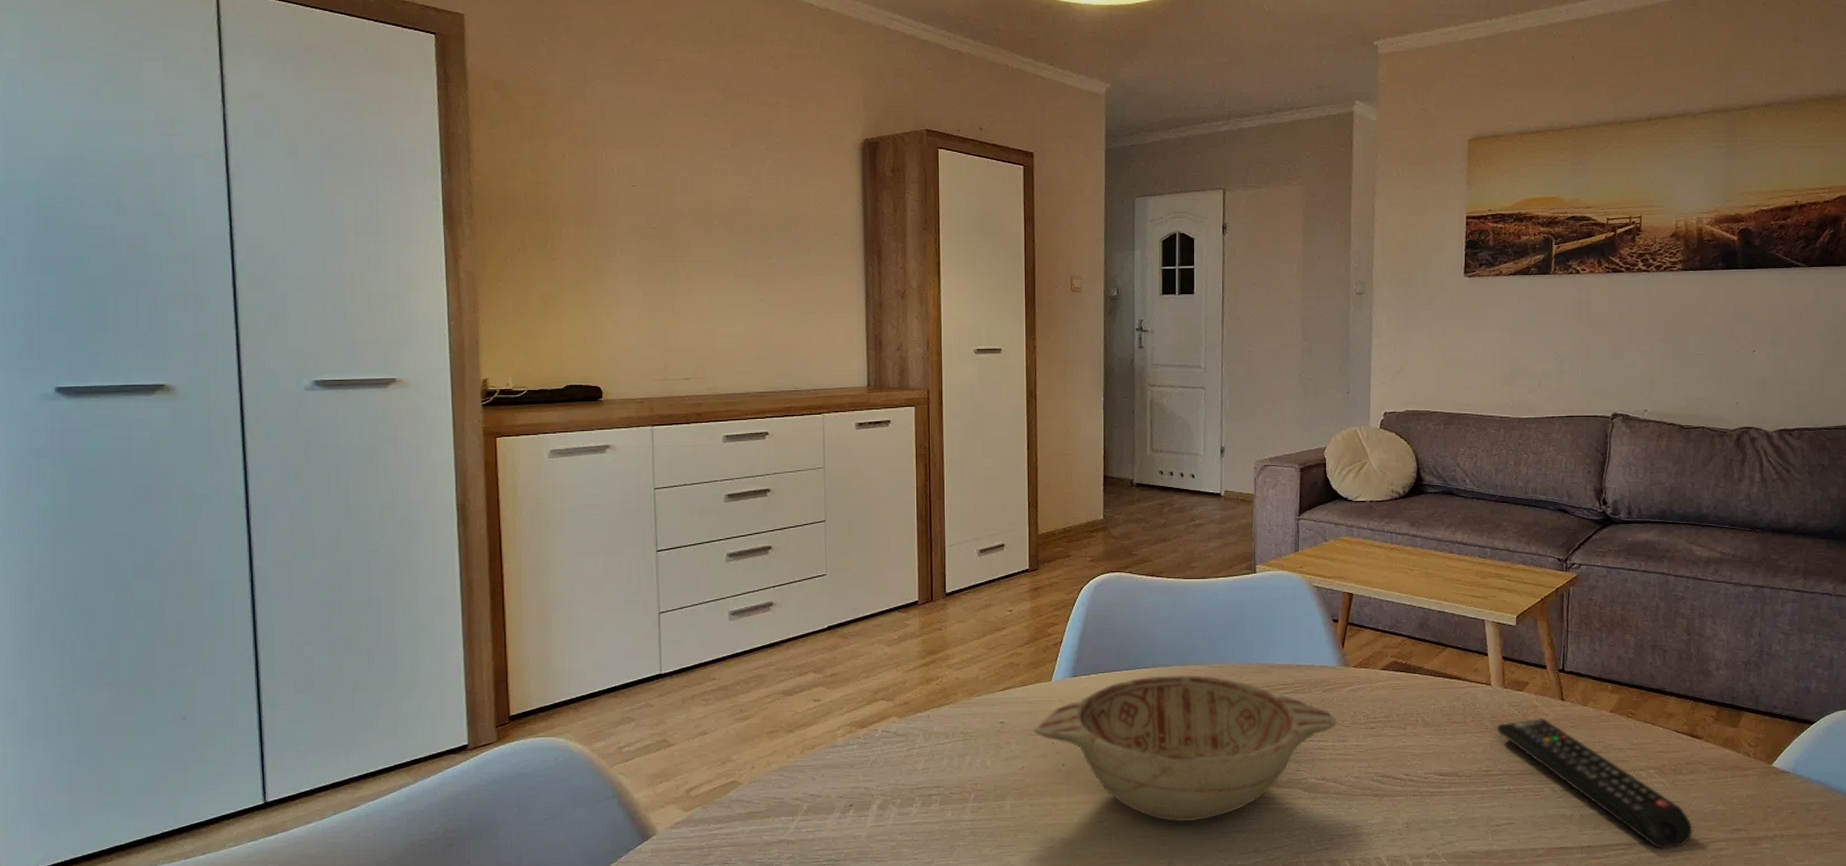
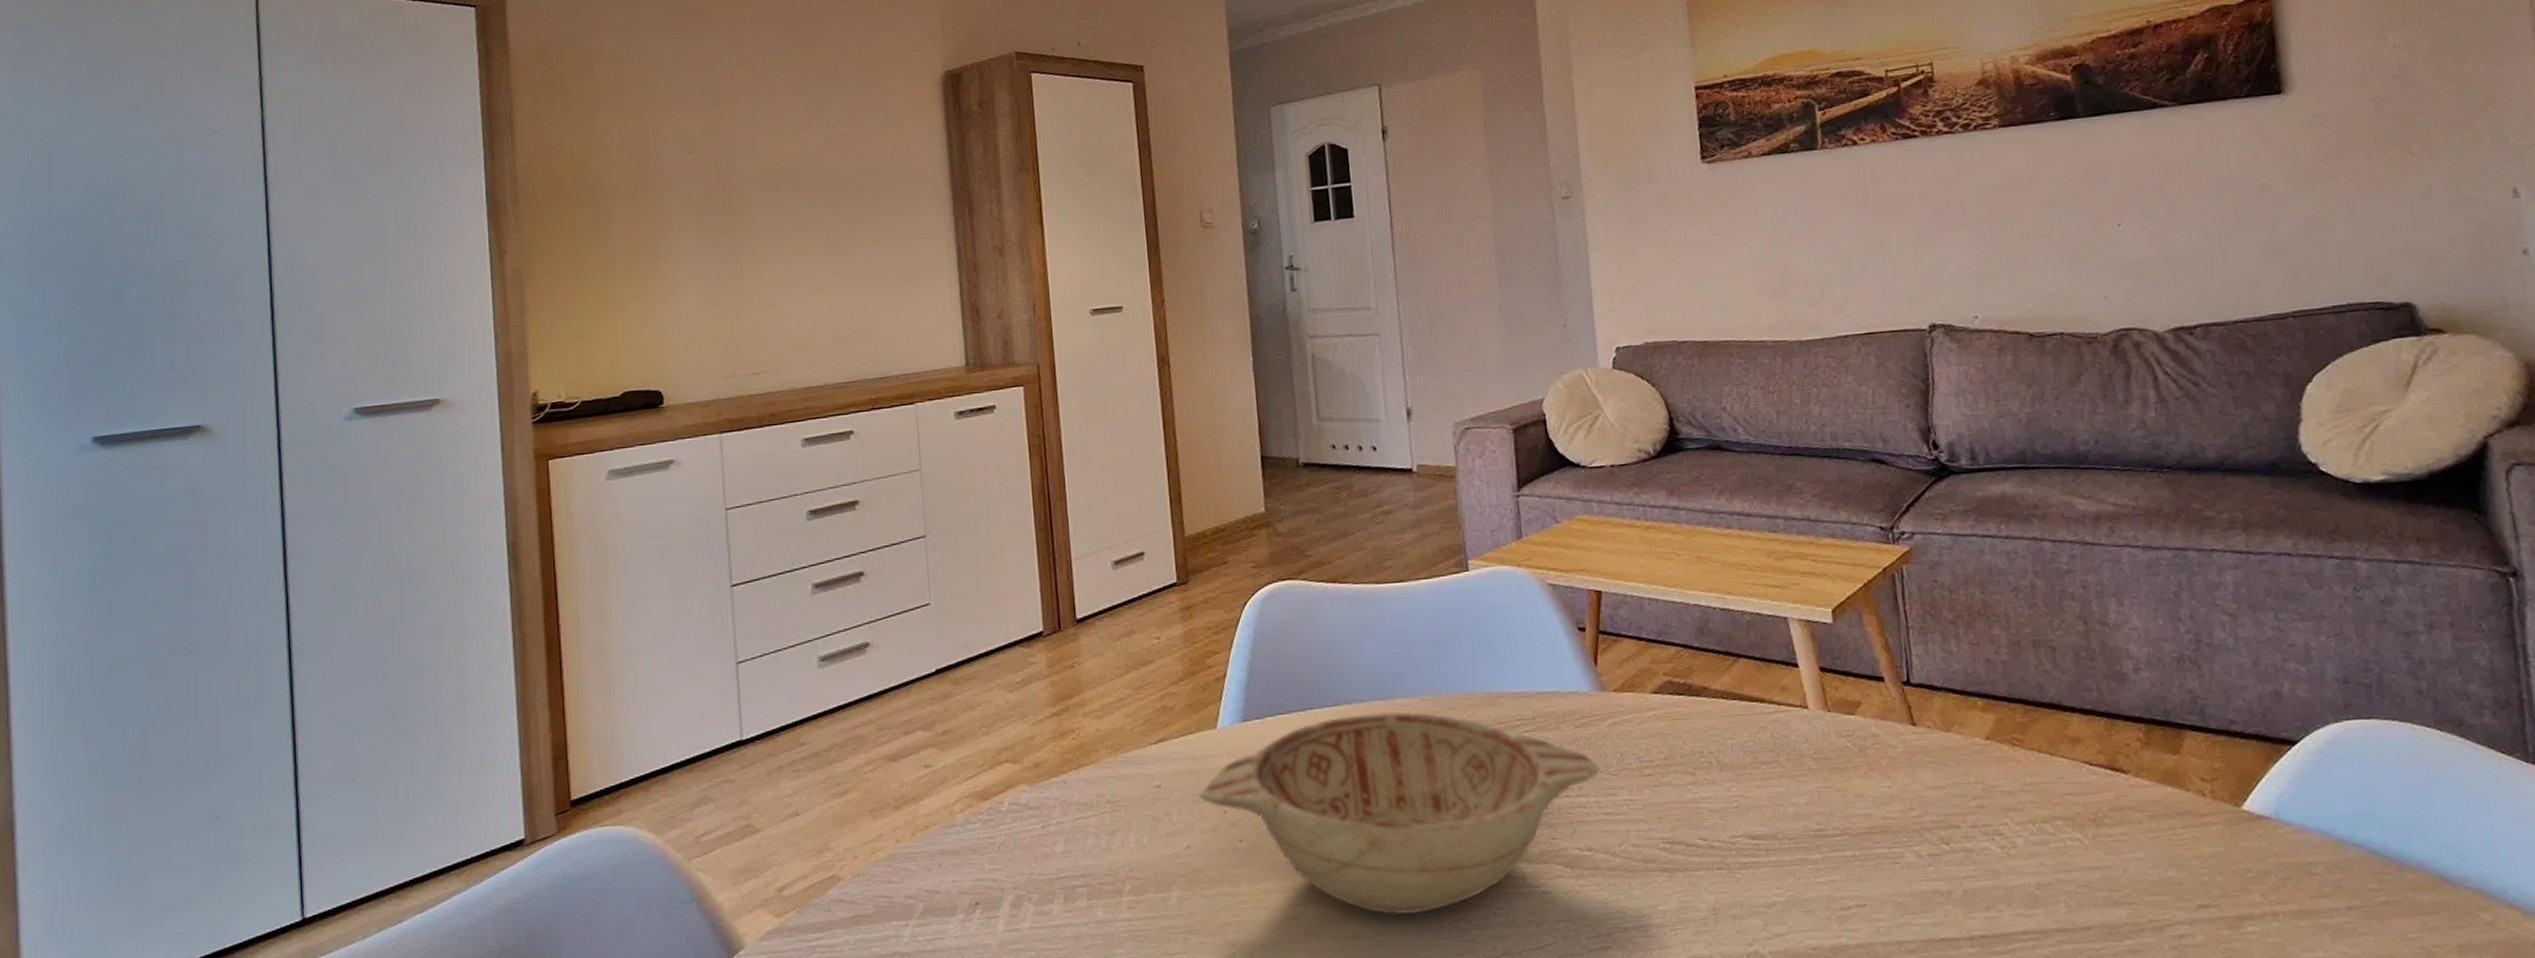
remote control: present [1497,718,1693,850] -> none [1824,751,2136,939]

